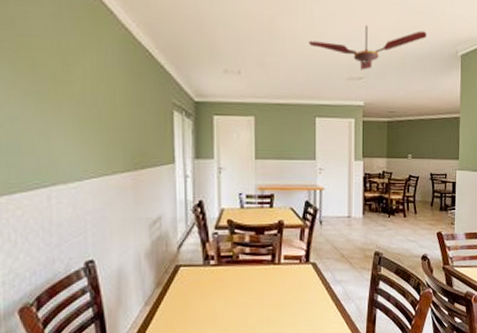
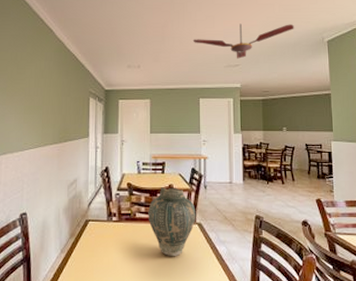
vase: none [254,223,310,300] -> present [148,187,196,256]

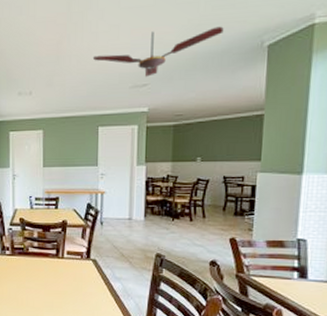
vase: present [148,187,196,256] -> none [41,223,91,290]

